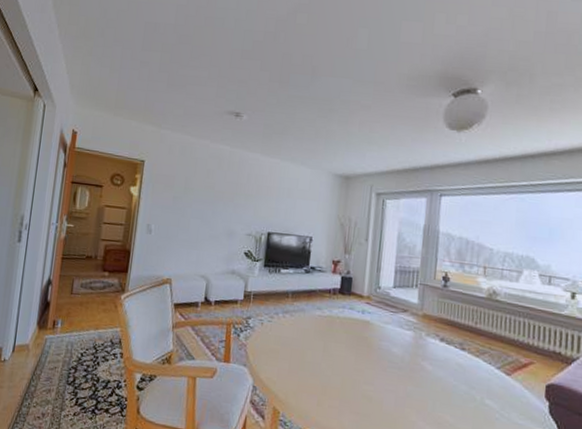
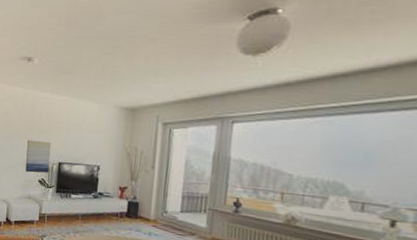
wall art: none [229,205,260,245] -> present [25,140,52,173]

